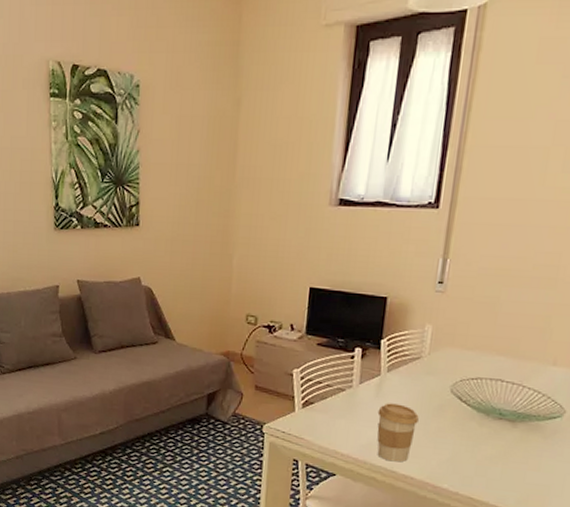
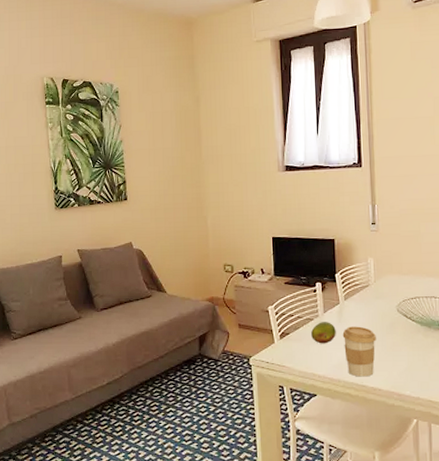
fruit: none [340,394,371,420] -> present [311,322,336,344]

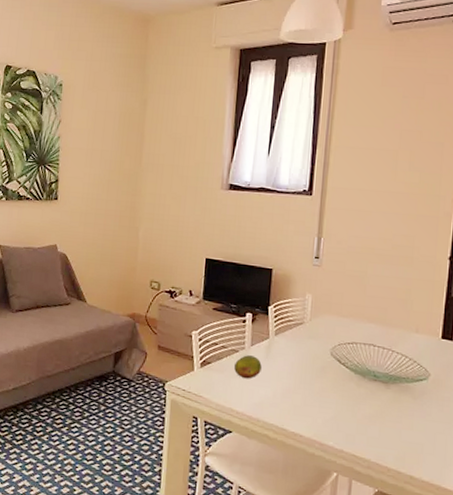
coffee cup: present [342,326,376,377] -> none [268,364,304,420]

